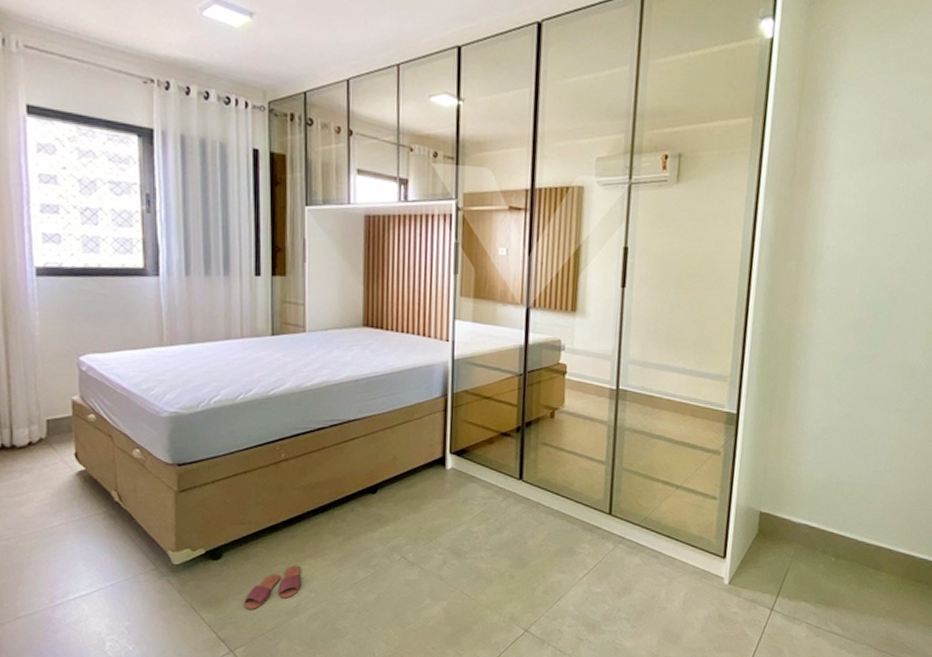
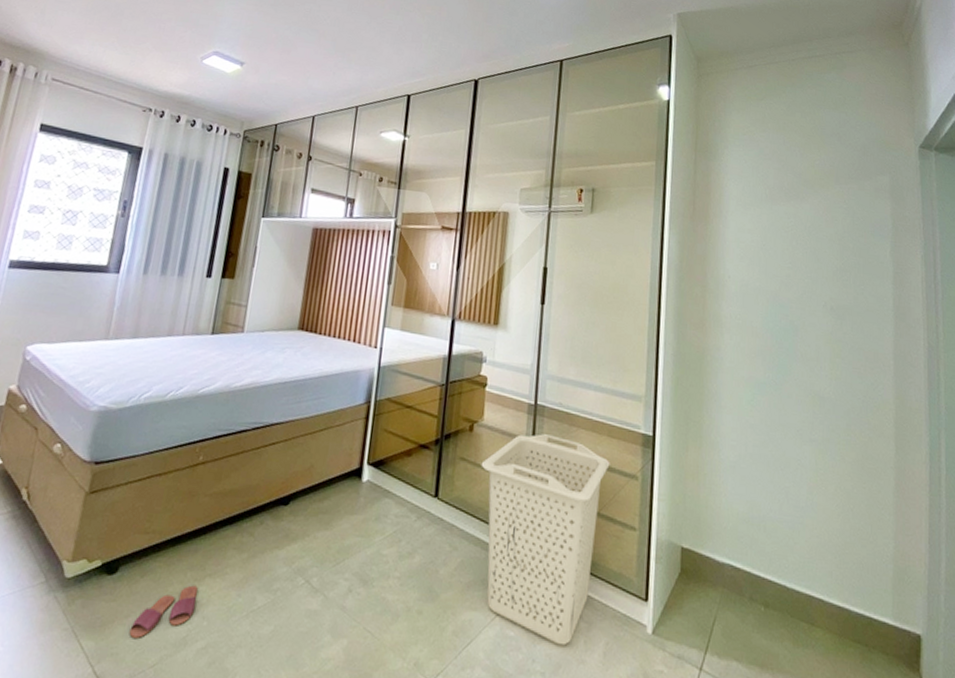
laundry basket: none [563,417,693,597] -> present [481,434,610,646]

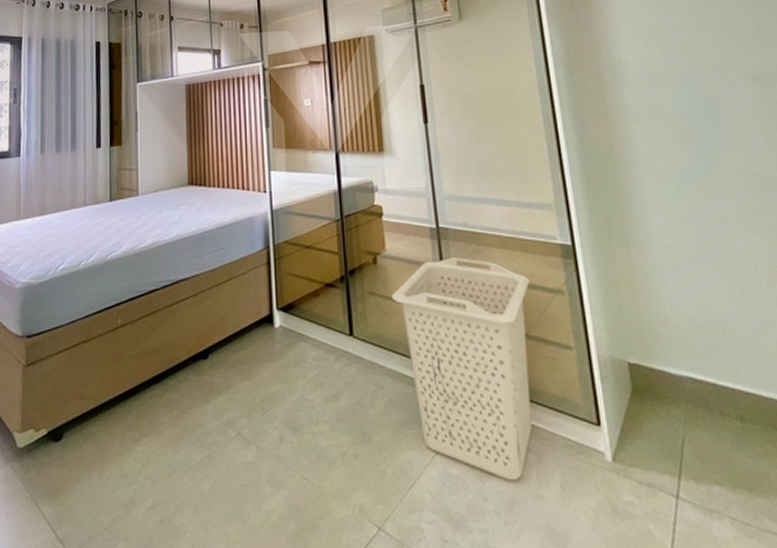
slippers: present [129,585,198,639] -> none [82,446,138,503]

